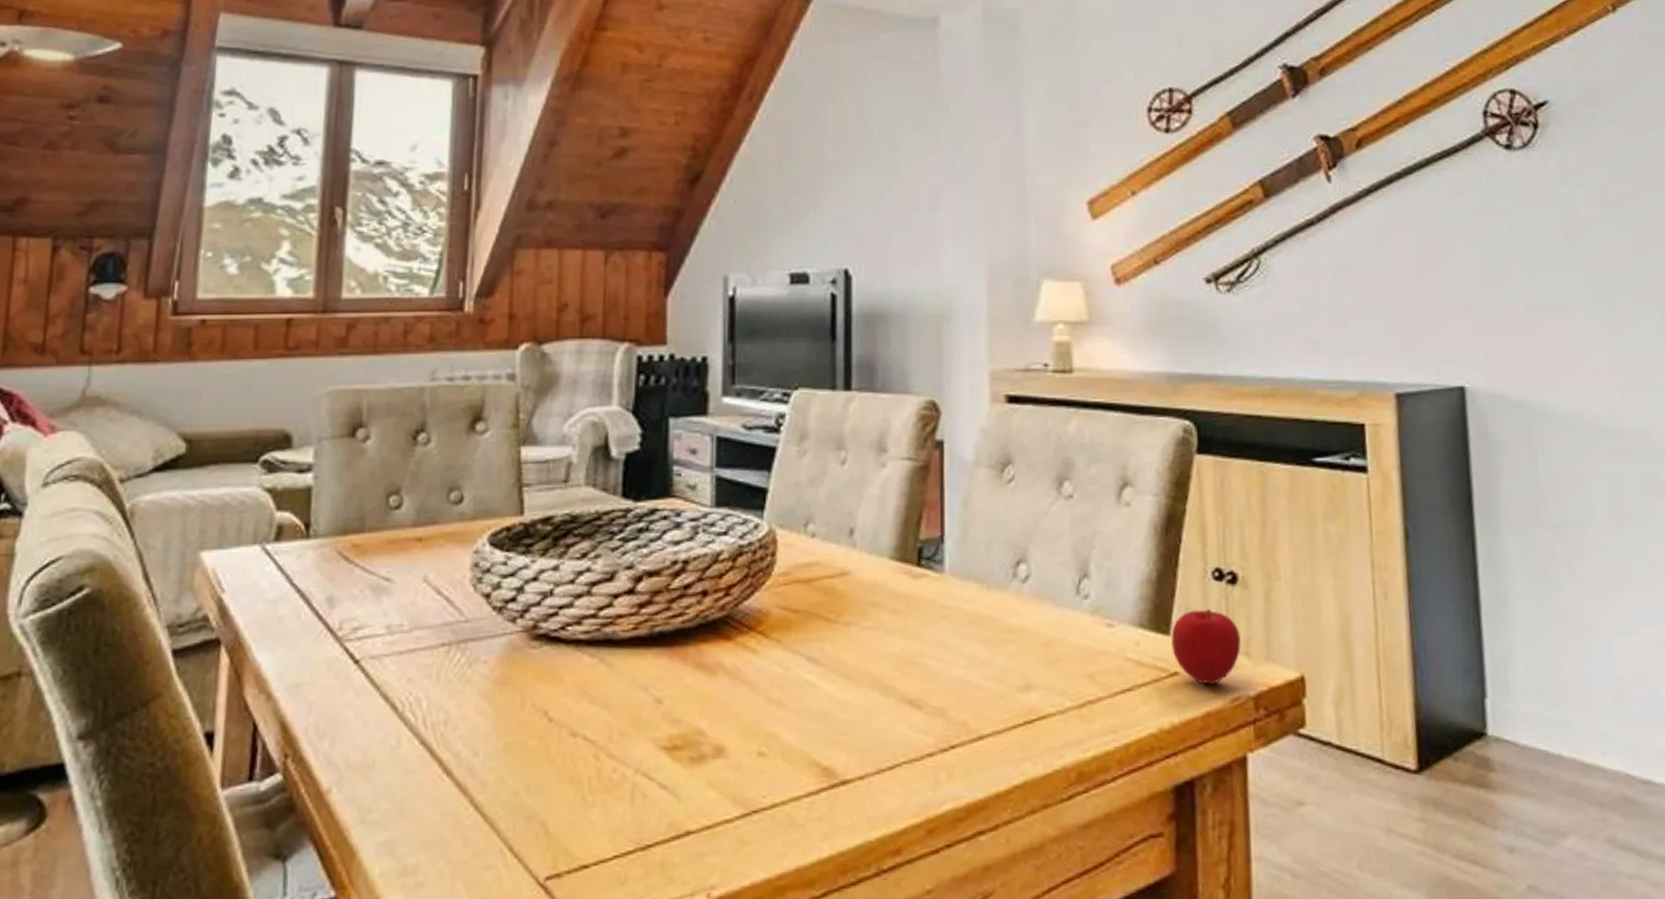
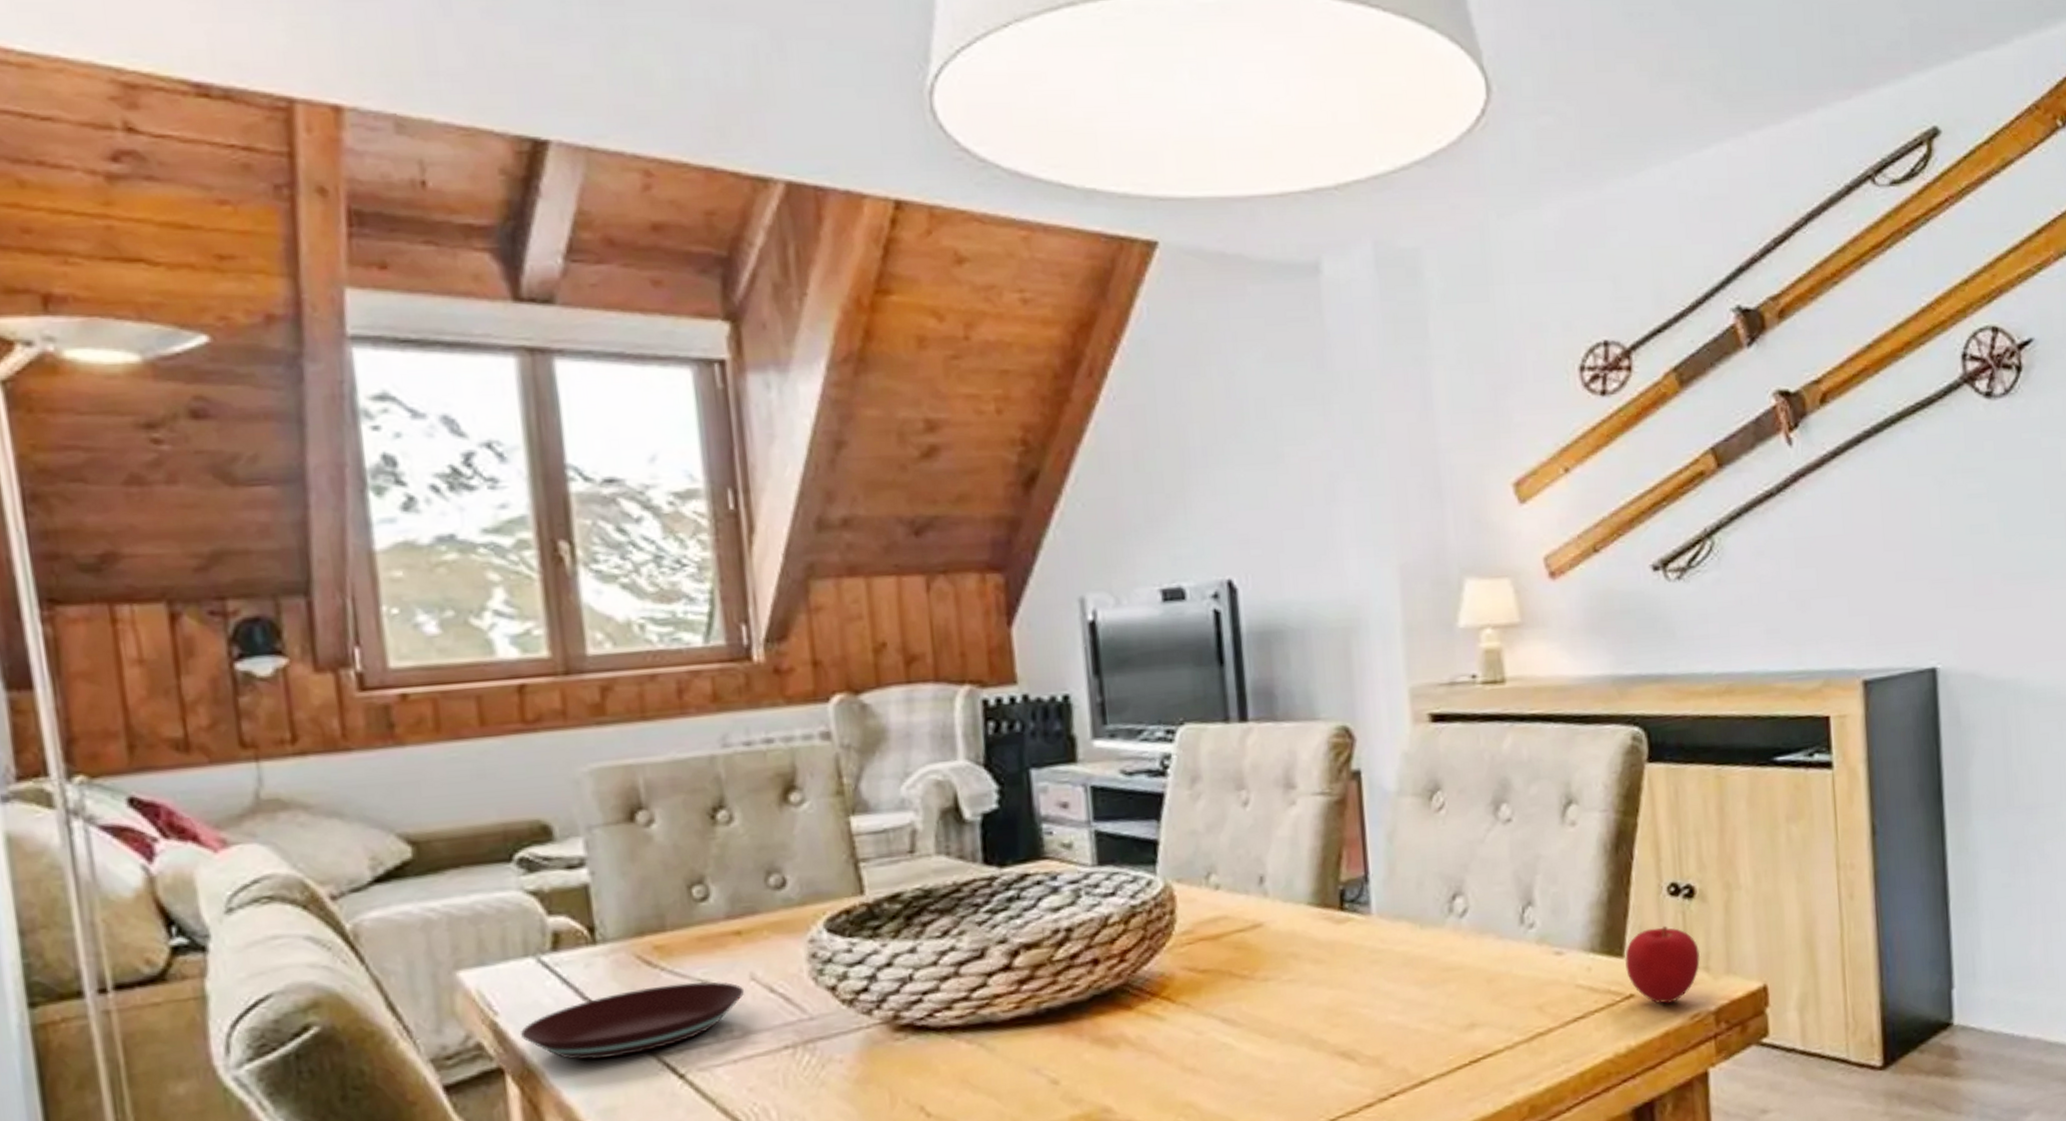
plate: none [239,579,418,640] -> present [521,981,745,1061]

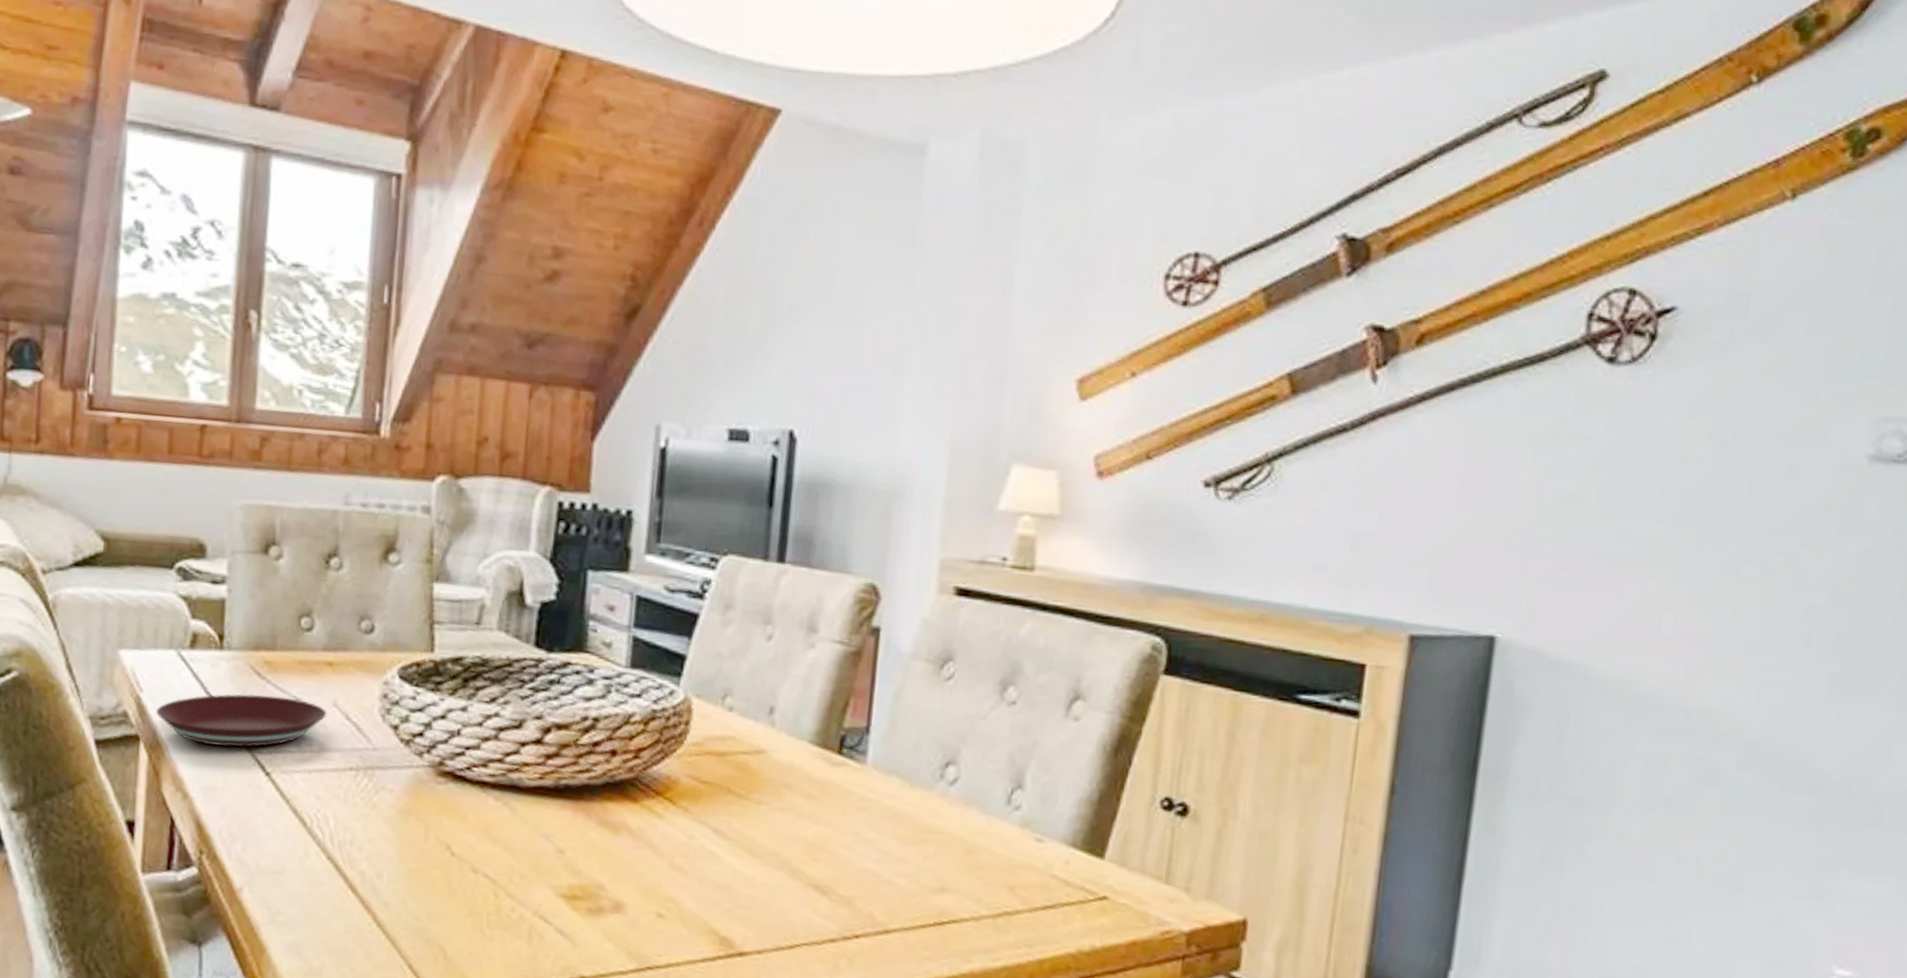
apple: present [1625,925,1701,1005] -> none [1104,836,1184,915]

